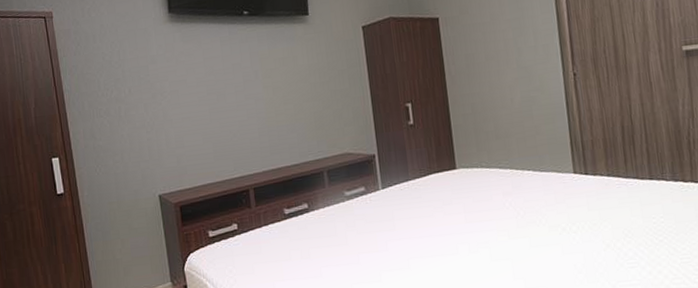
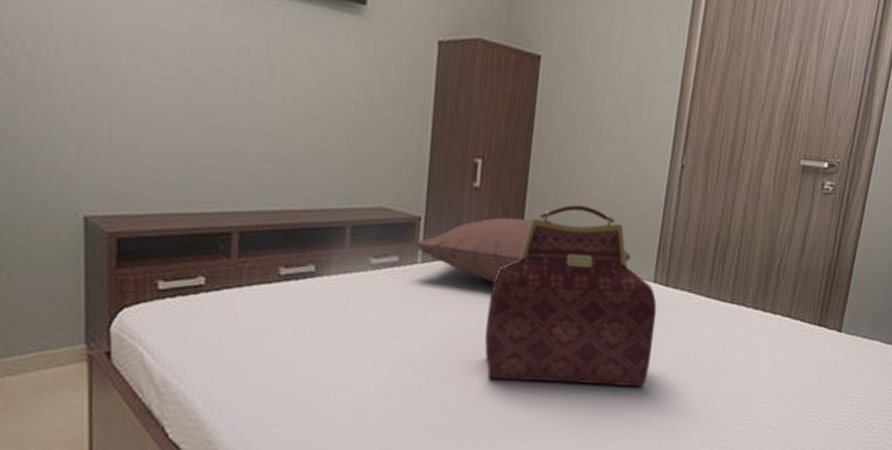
pillow: none [375,141,549,195] -> present [416,217,631,282]
handbag: none [439,122,590,273] -> present [484,204,657,388]

